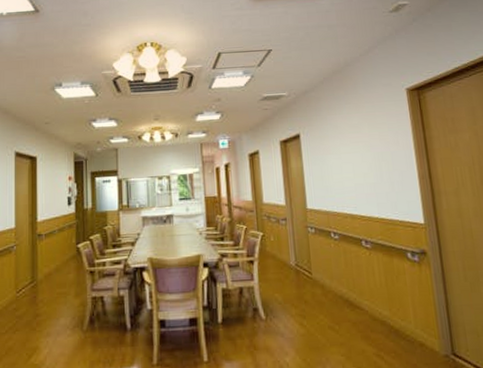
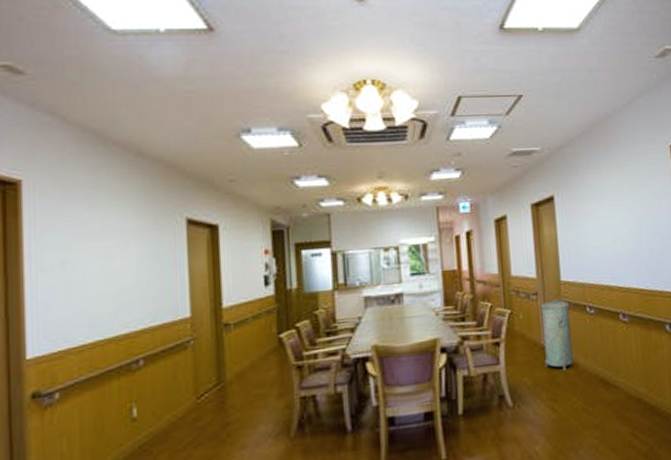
trash can: none [289,224,320,290] -> present [540,299,573,371]

